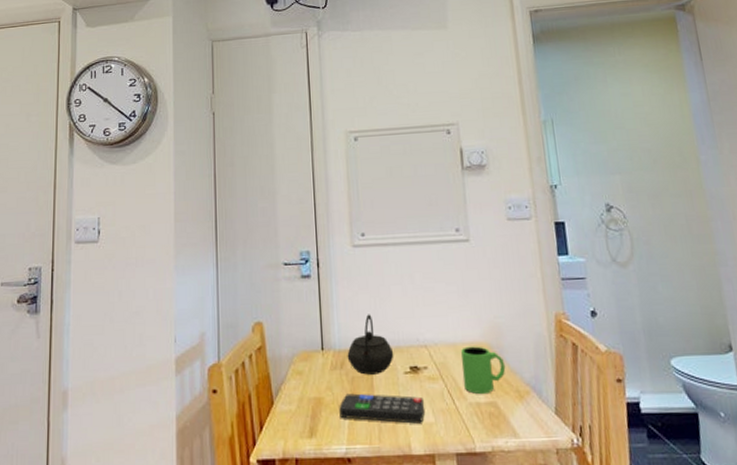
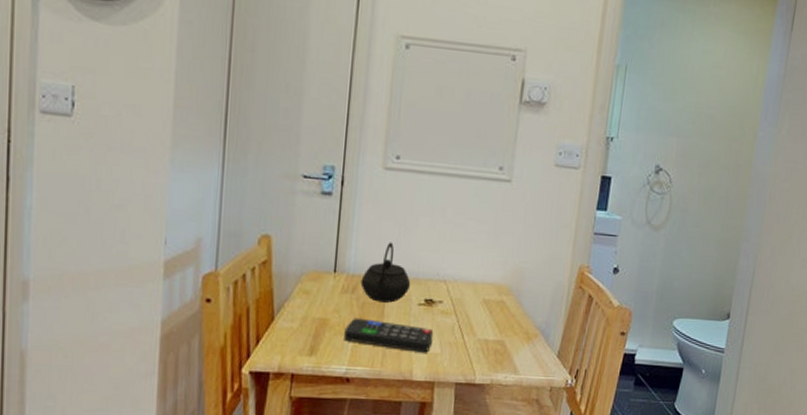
mug: present [460,346,506,395] -> none [475,286,521,333]

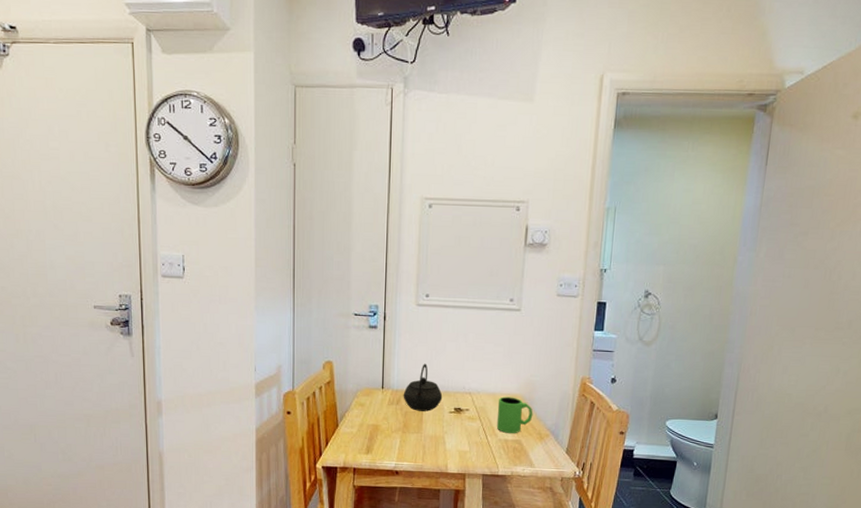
remote control: present [344,318,434,353] -> none [392,424,463,451]
mug: none [475,286,521,333] -> present [496,396,533,434]

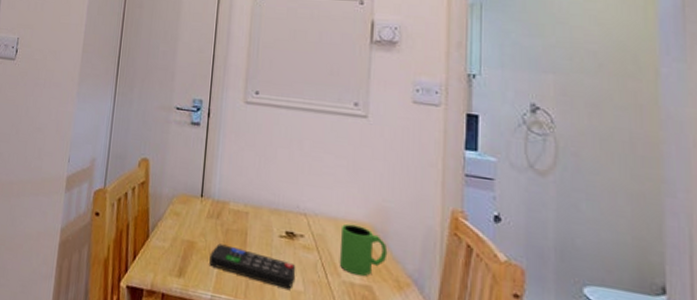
remote control: none [392,424,463,451] -> present [209,243,296,290]
kettle: present [403,363,443,411] -> none [224,171,272,232]

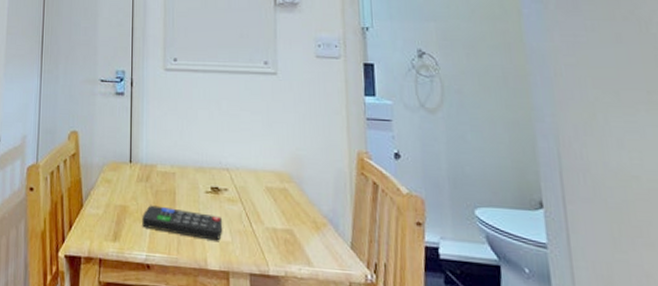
mug: present [339,223,388,277] -> none [260,174,304,222]

